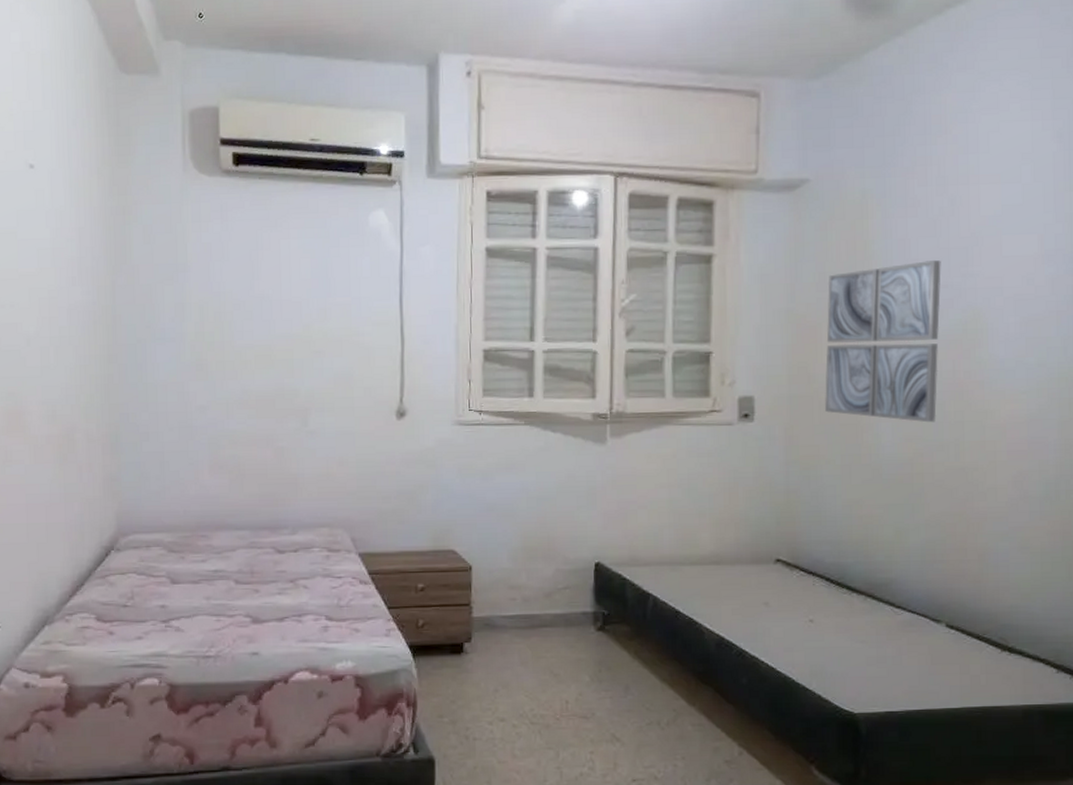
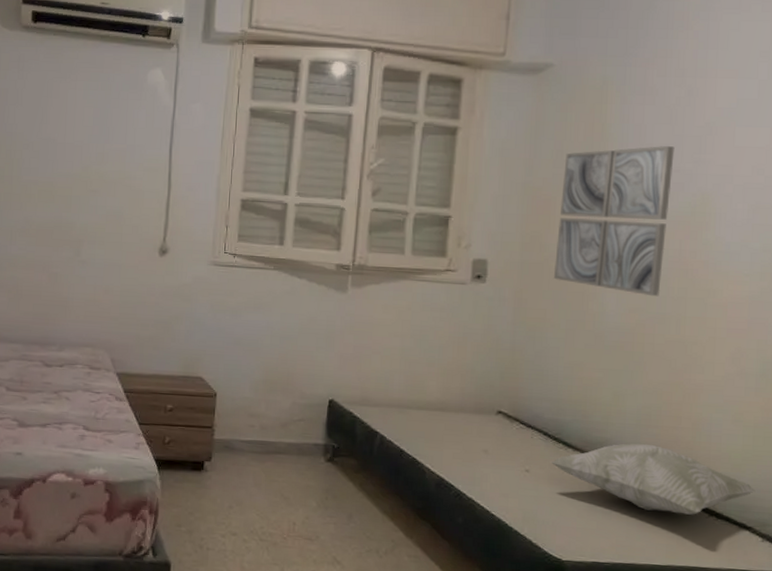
decorative pillow: none [835,580,1047,652] -> present [551,443,756,515]

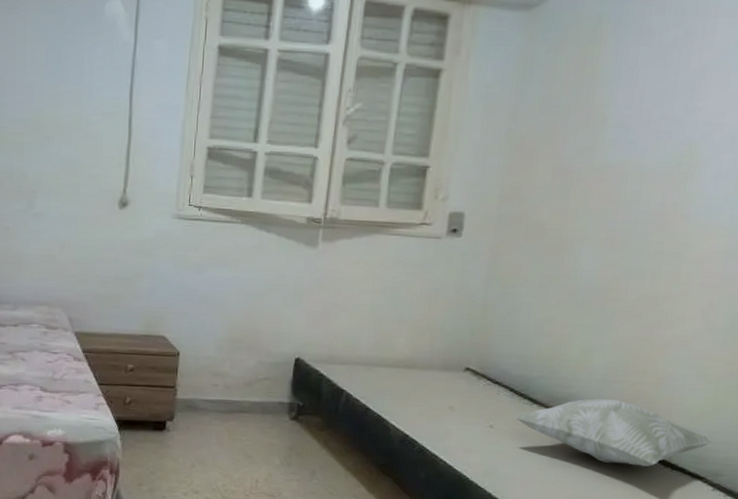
wall art: present [554,146,675,297] -> none [531,91,667,251]

